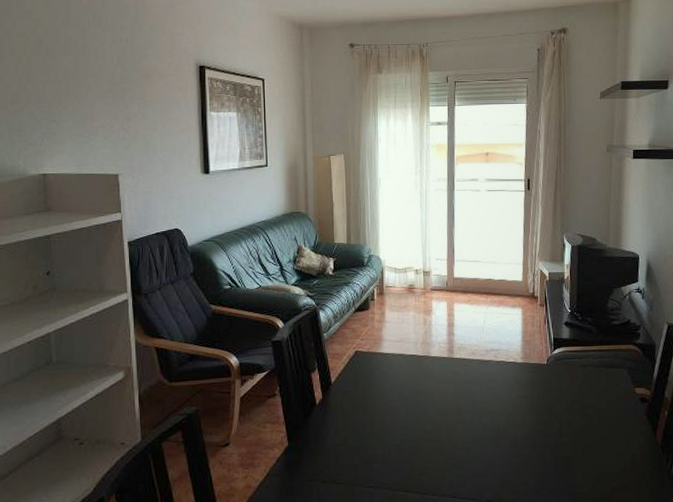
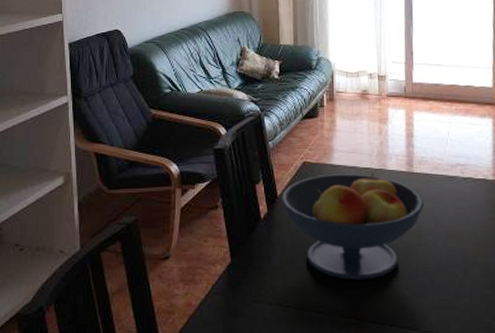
fruit bowl: none [334,359,463,456] -> present [280,172,425,280]

